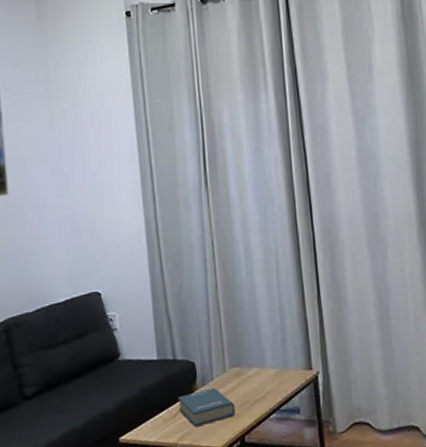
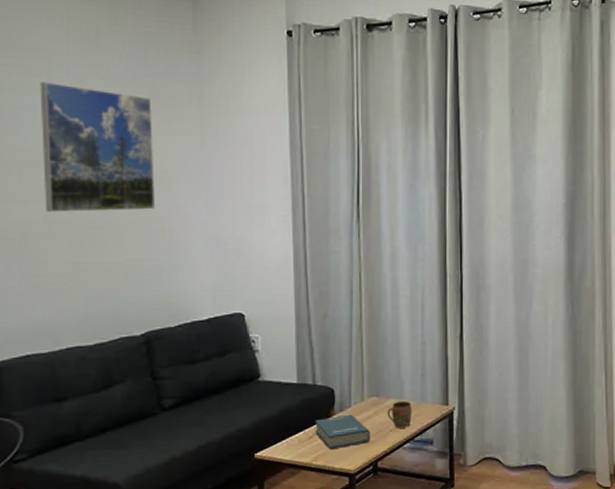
mug: none [250,368,276,399] -> present [387,400,412,429]

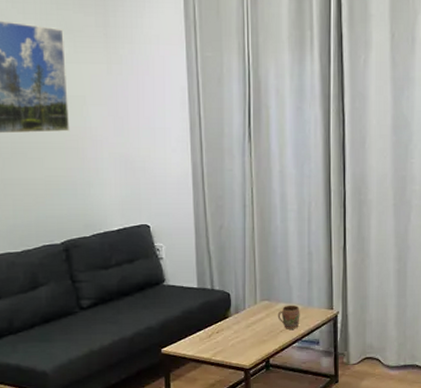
hardback book: present [315,414,370,450] -> none [214,316,263,347]

